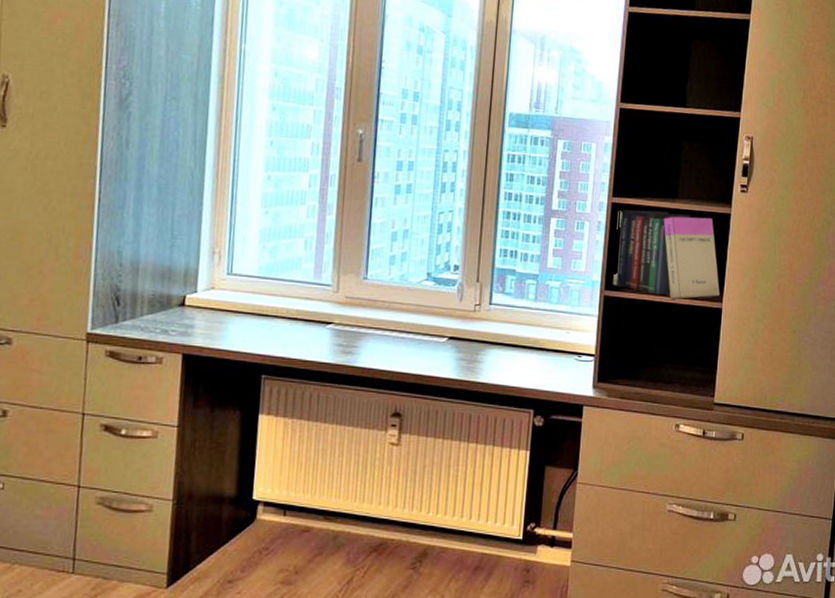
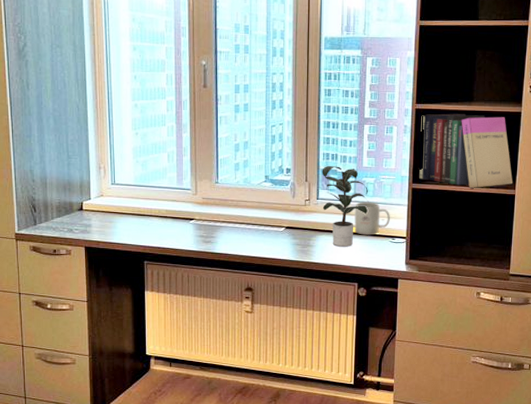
potted plant: none [496,264,552,364] -> present [322,166,369,247]
mug: none [533,309,577,351] -> present [354,202,390,235]

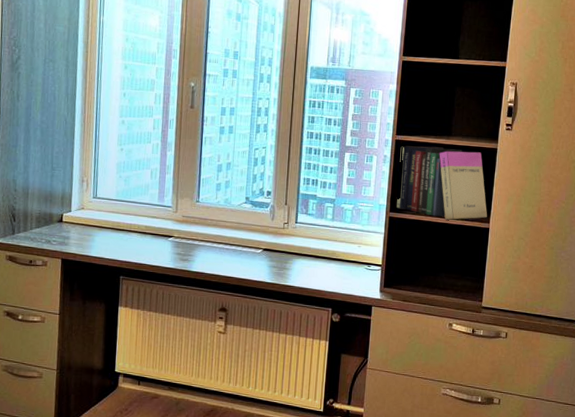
potted plant: present [322,166,369,247] -> none [301,191,346,272]
mug: present [354,202,390,235] -> none [331,227,367,261]

